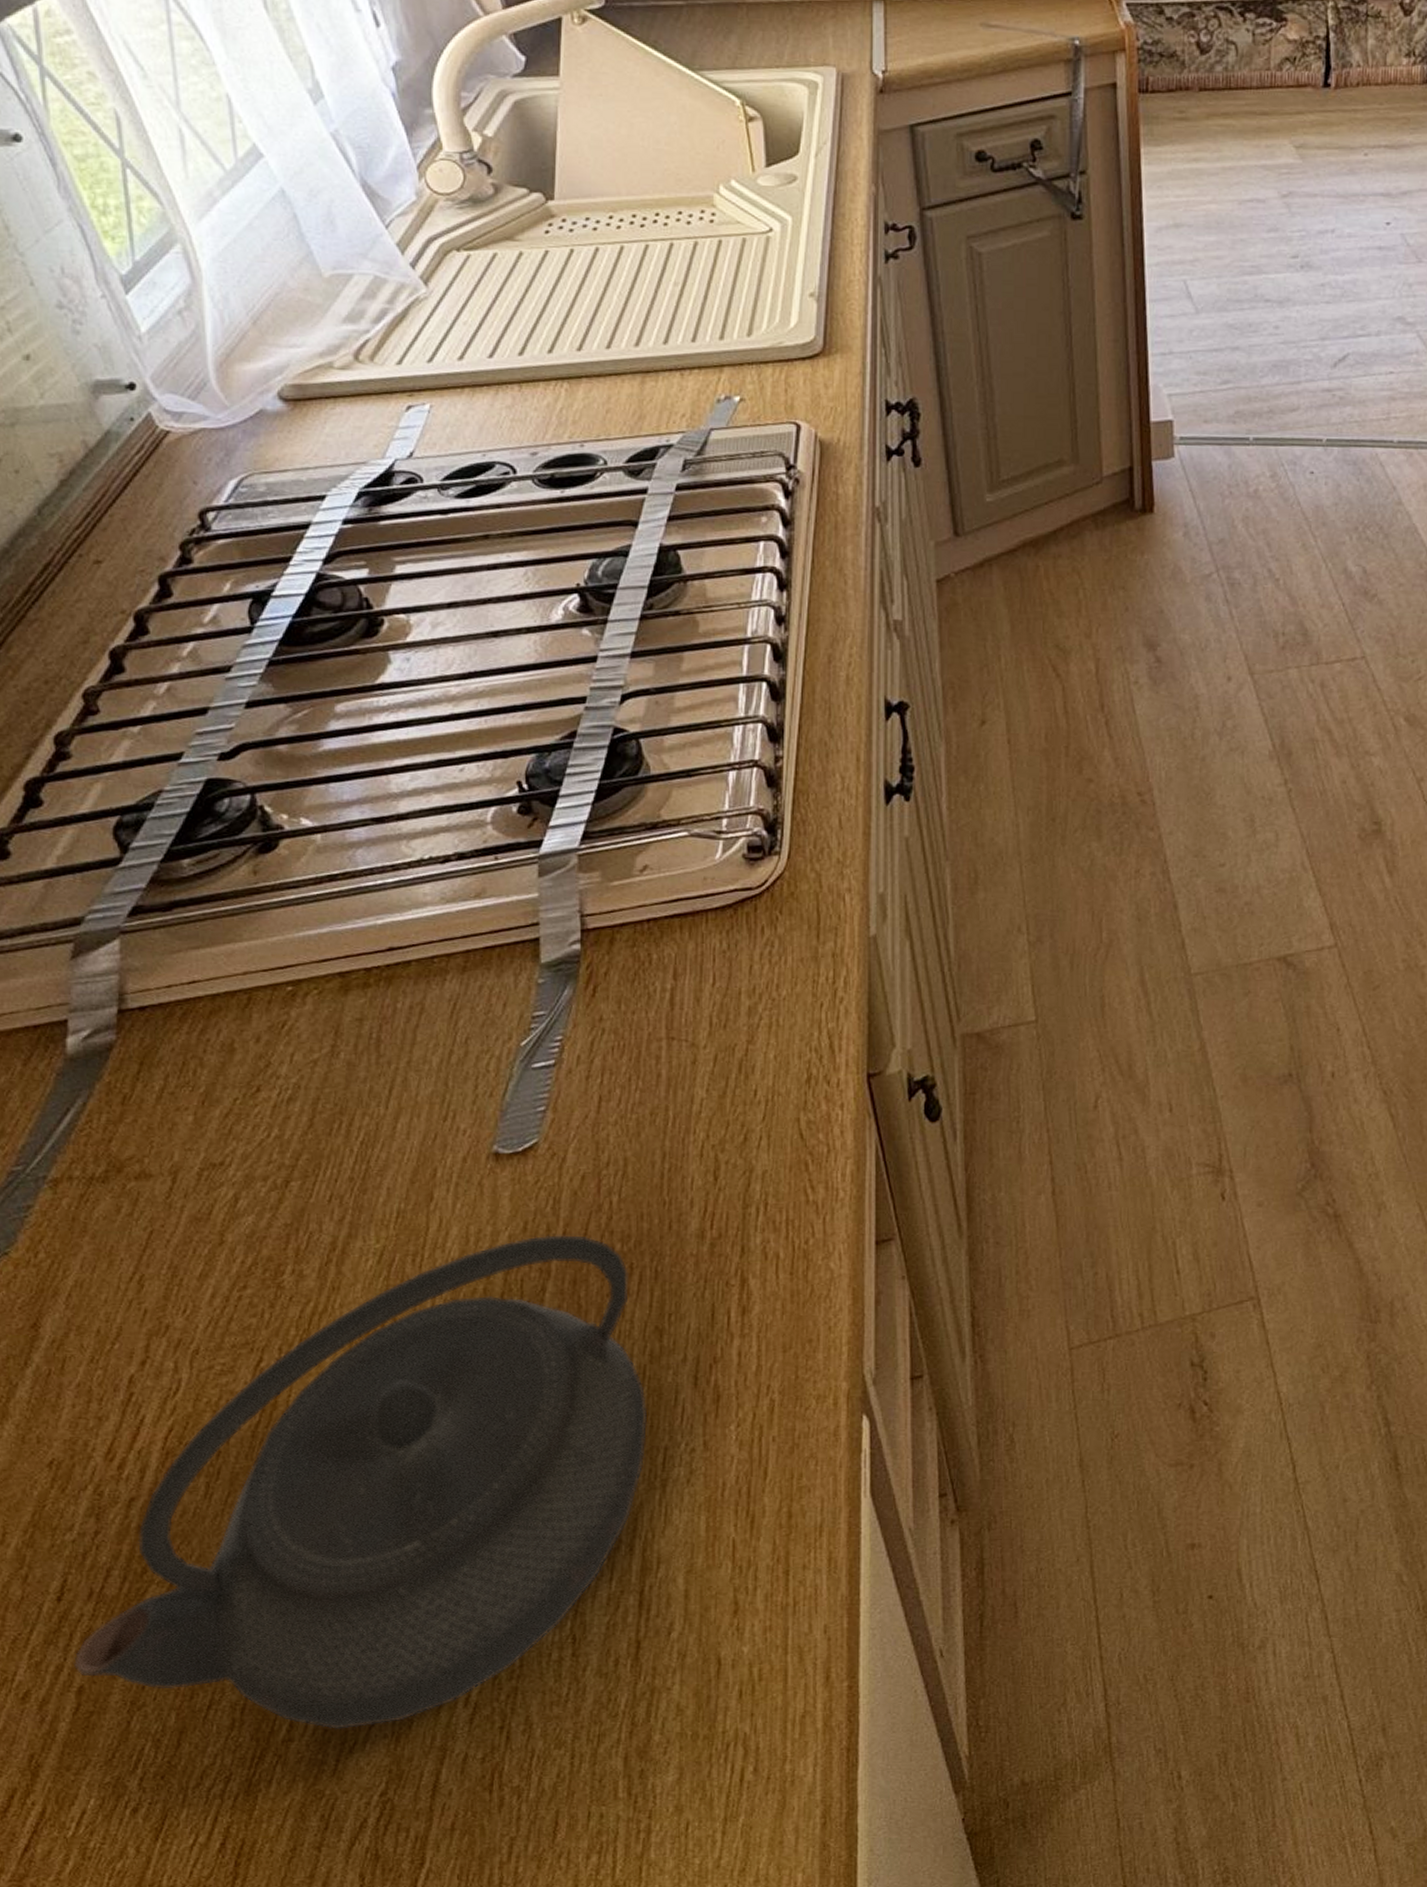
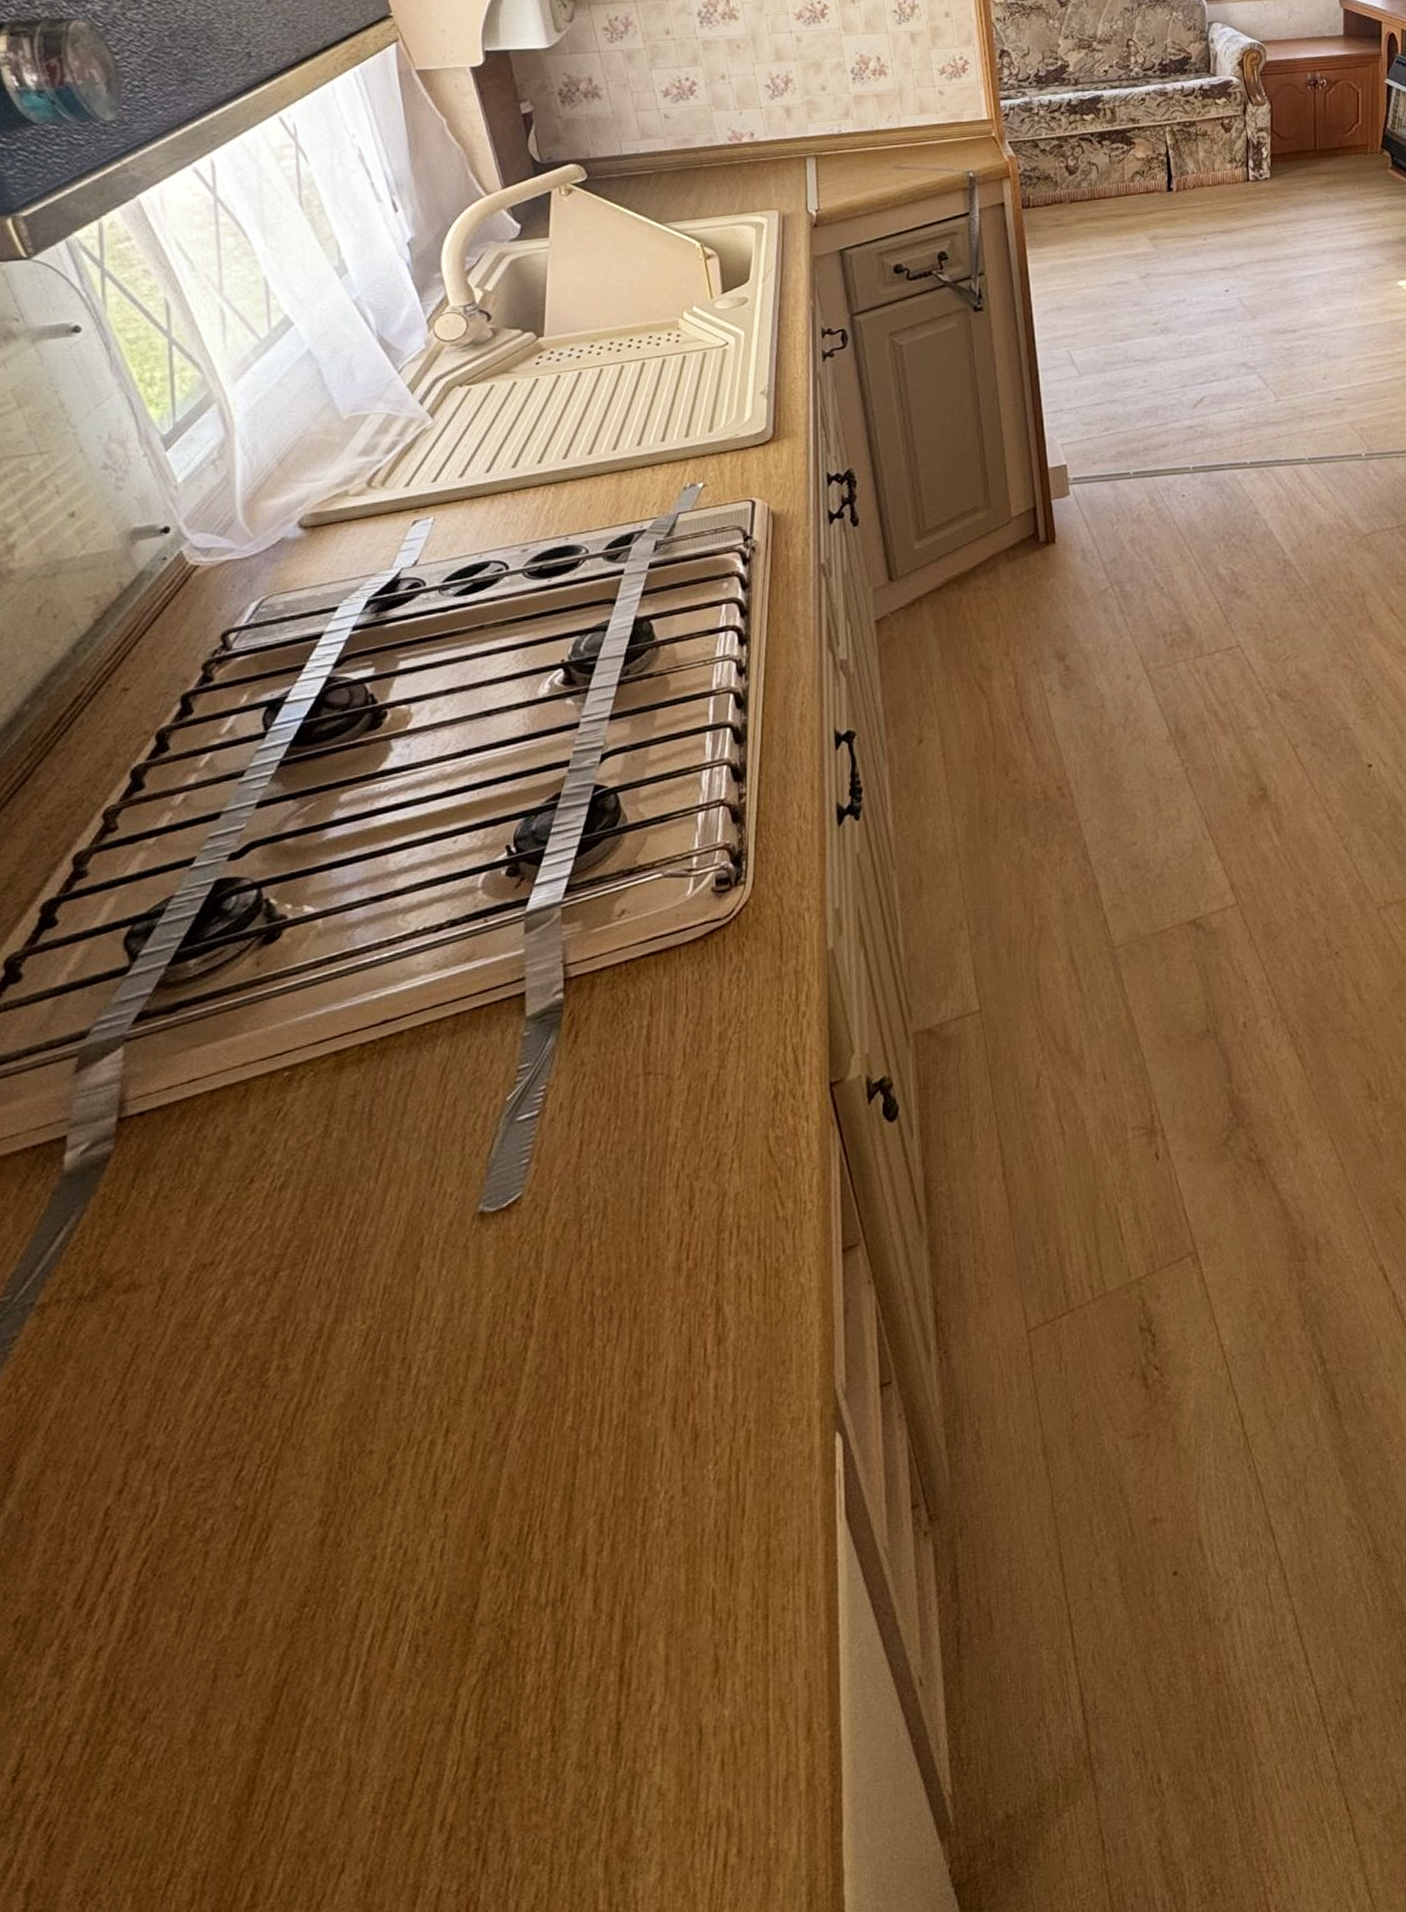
kettle: present [72,1235,648,1730] -> none [23,1285,628,1885]

